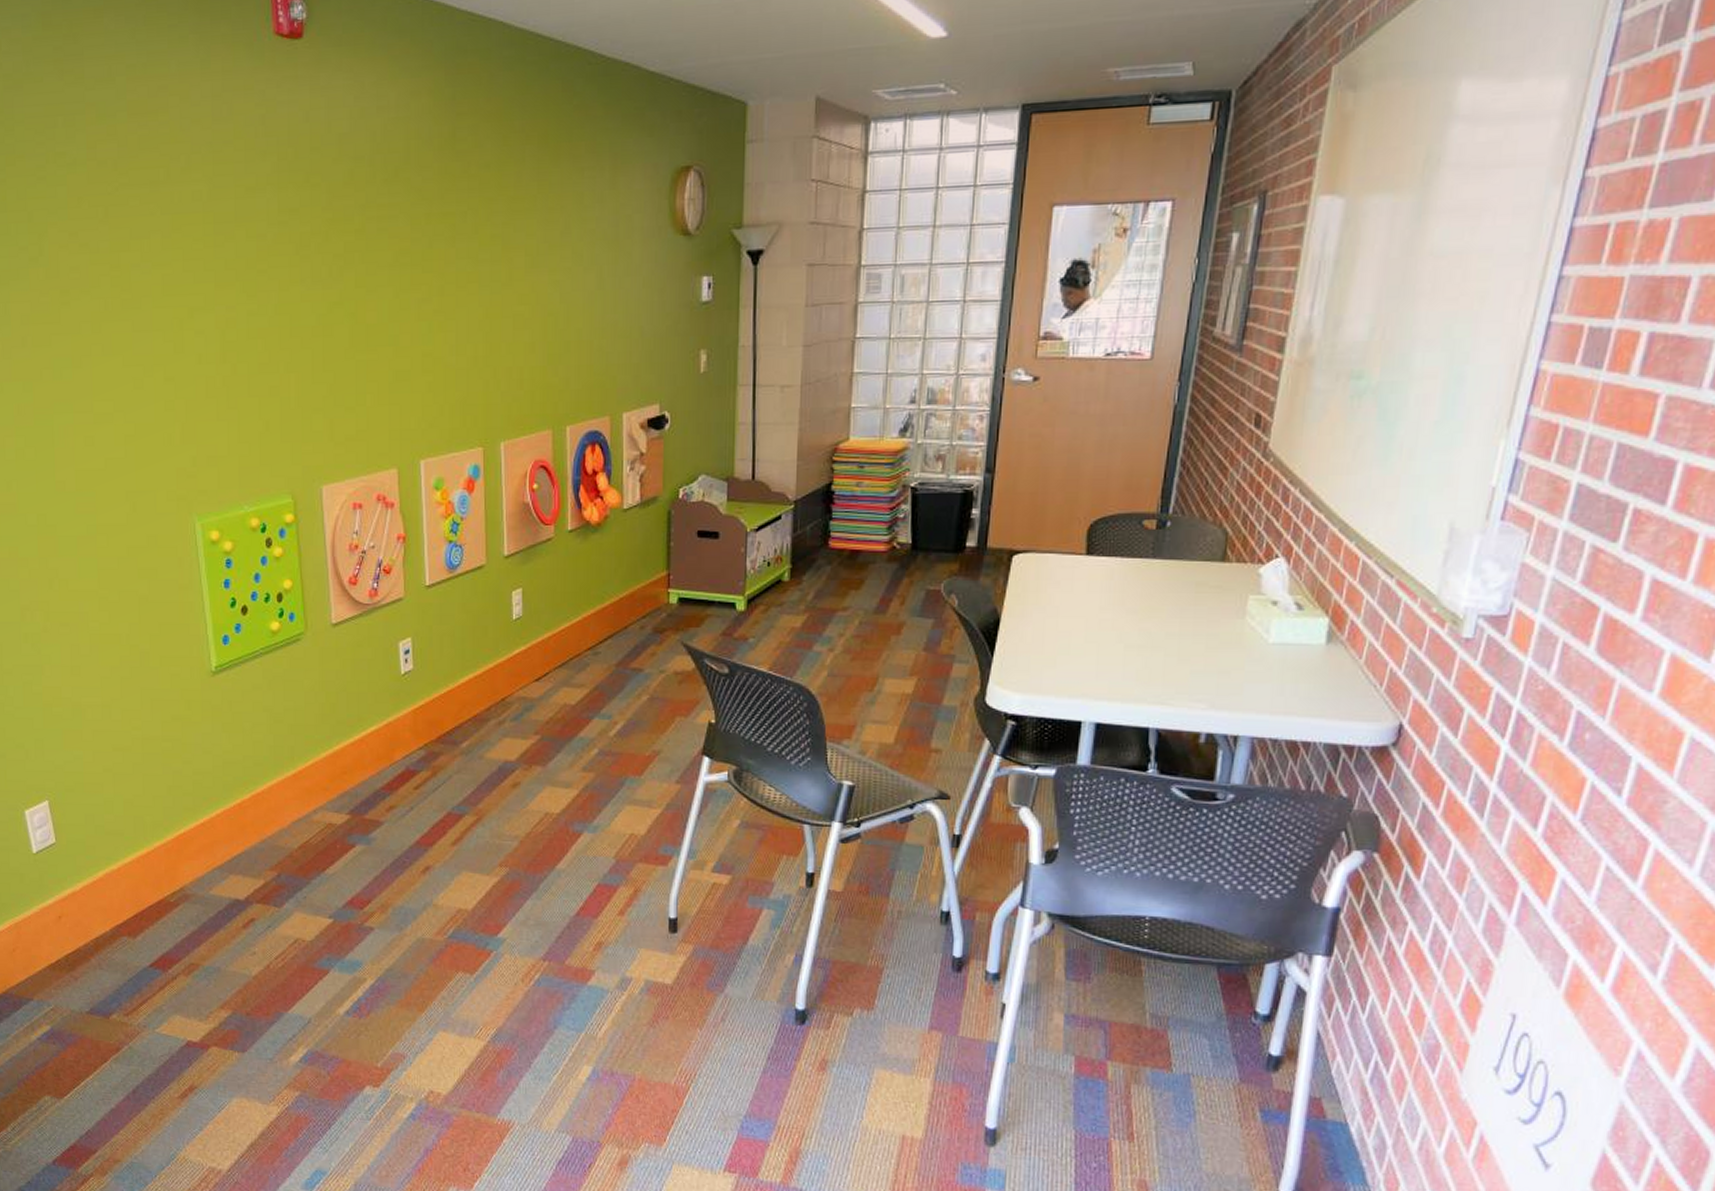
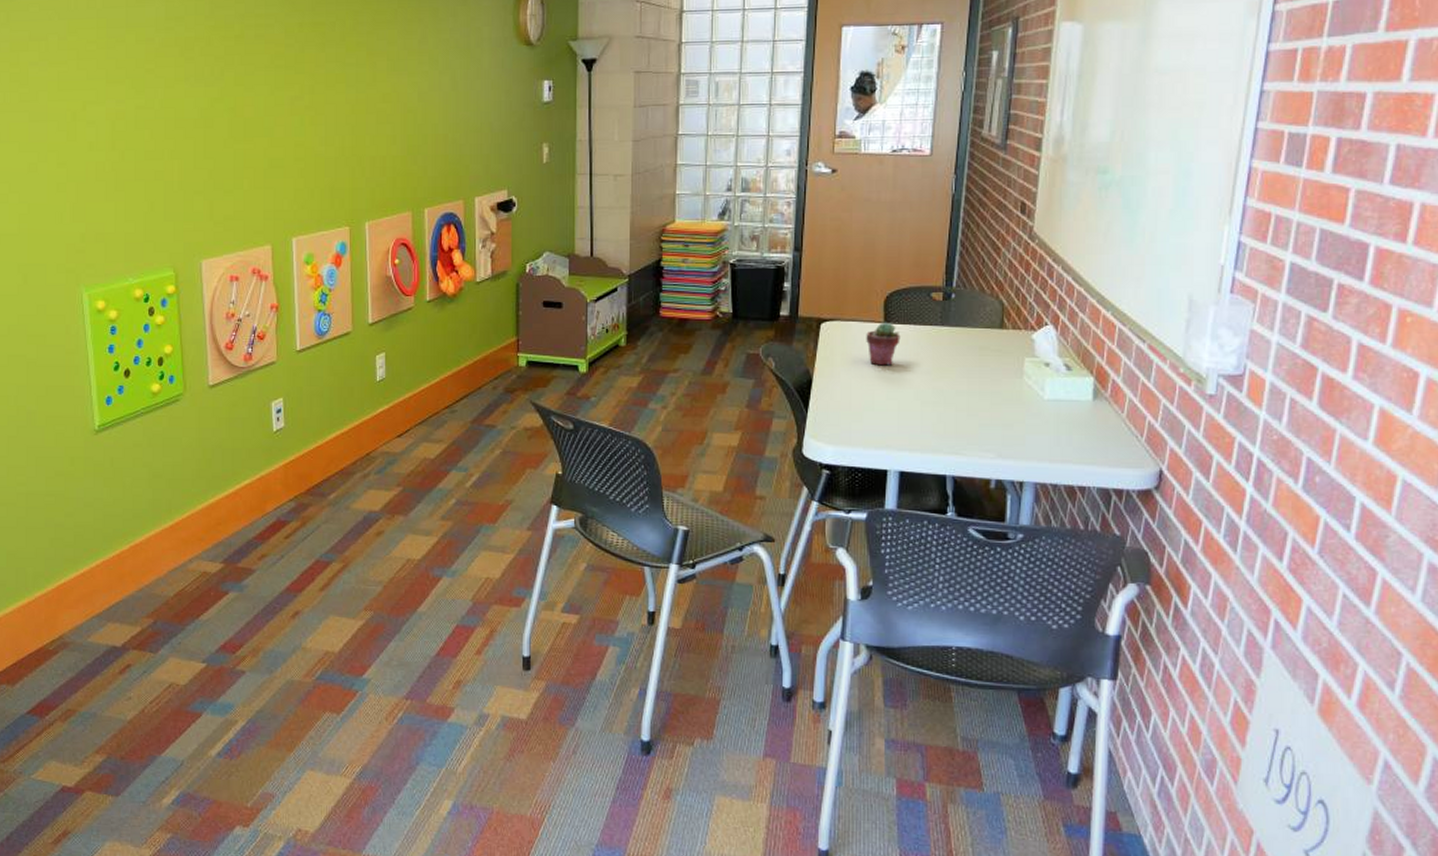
potted succulent: none [1064,554,1105,604] -> present [866,322,901,366]

